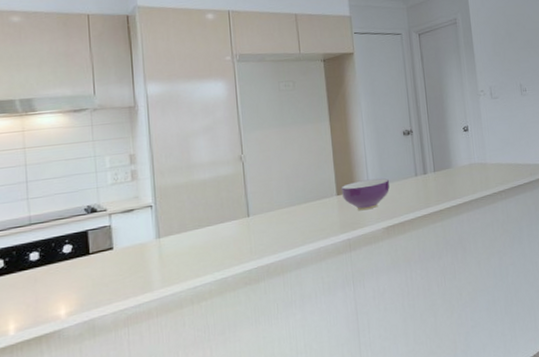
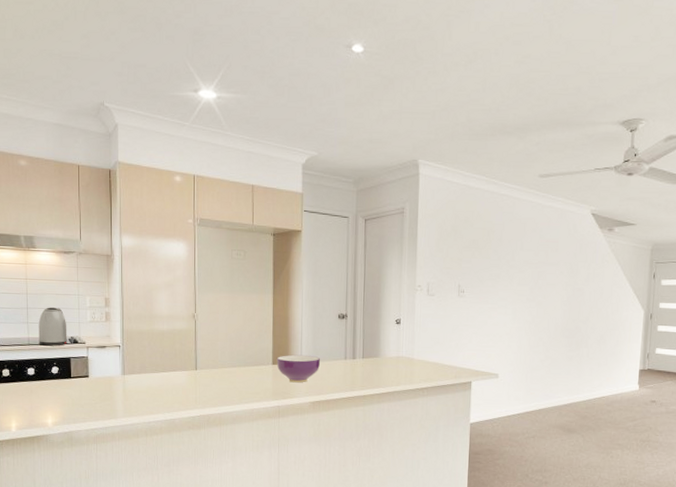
kettle: none [42,174,83,223] -> present [38,307,68,346]

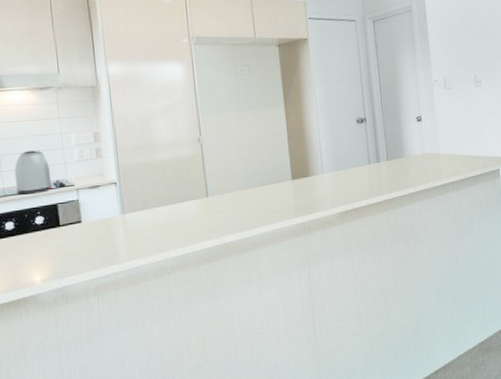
bowl: present [276,354,321,383] -> none [295,164,344,196]

